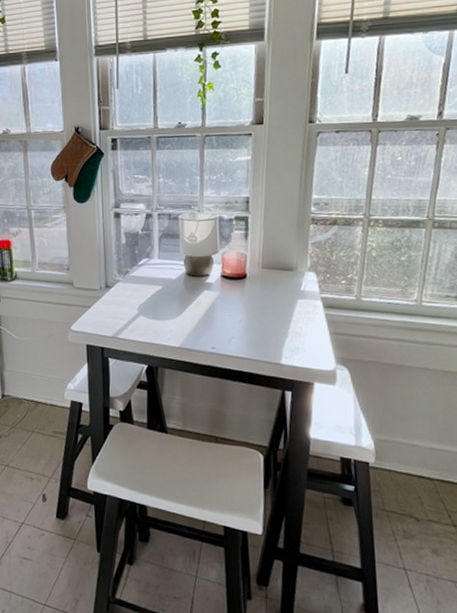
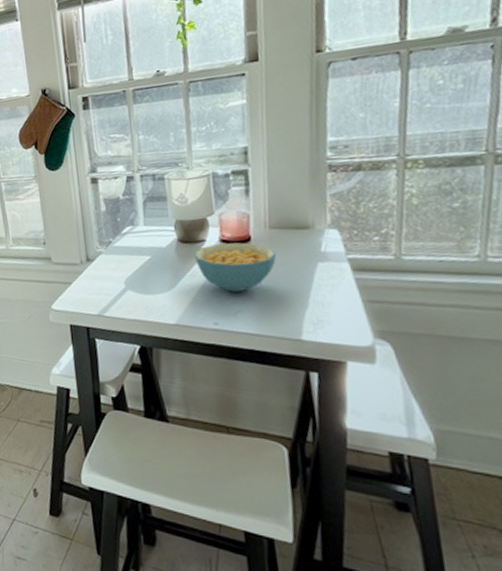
cereal bowl: none [199,279,266,321] -> present [194,242,277,292]

